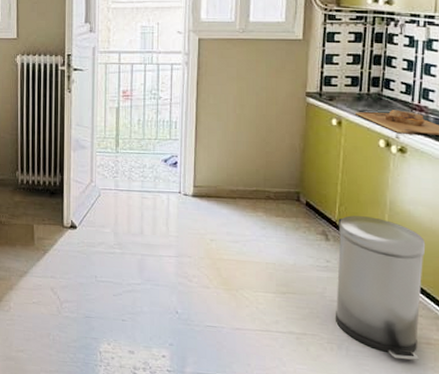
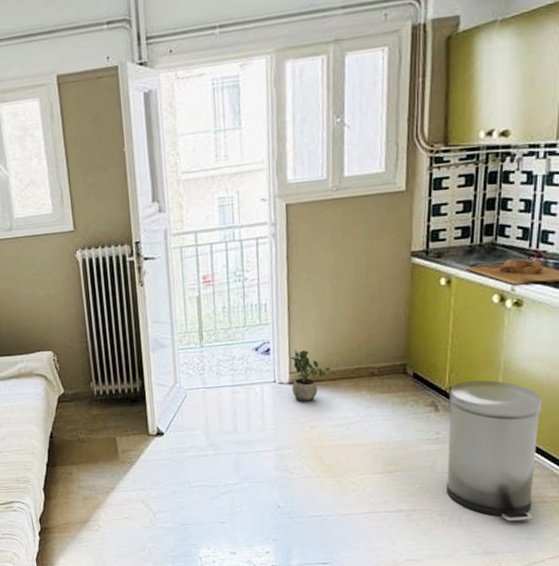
potted plant: none [195,166,231,216] -> present [290,350,331,402]

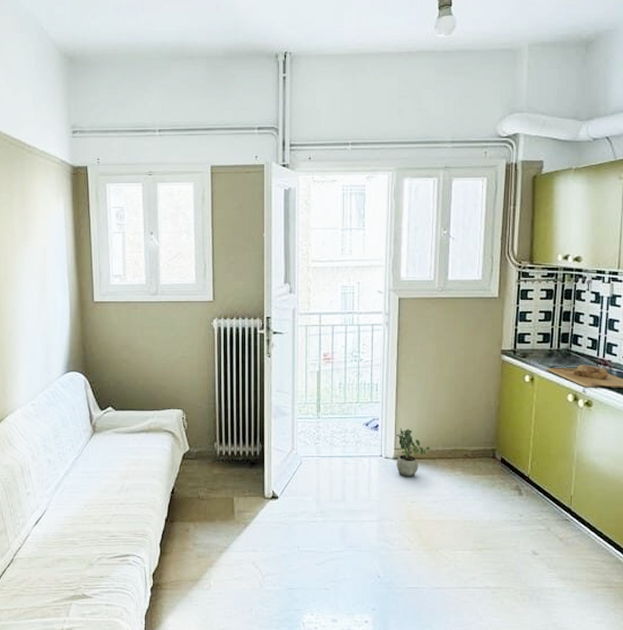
pedal bin: present [446,380,542,522] -> none [527,469,608,605]

